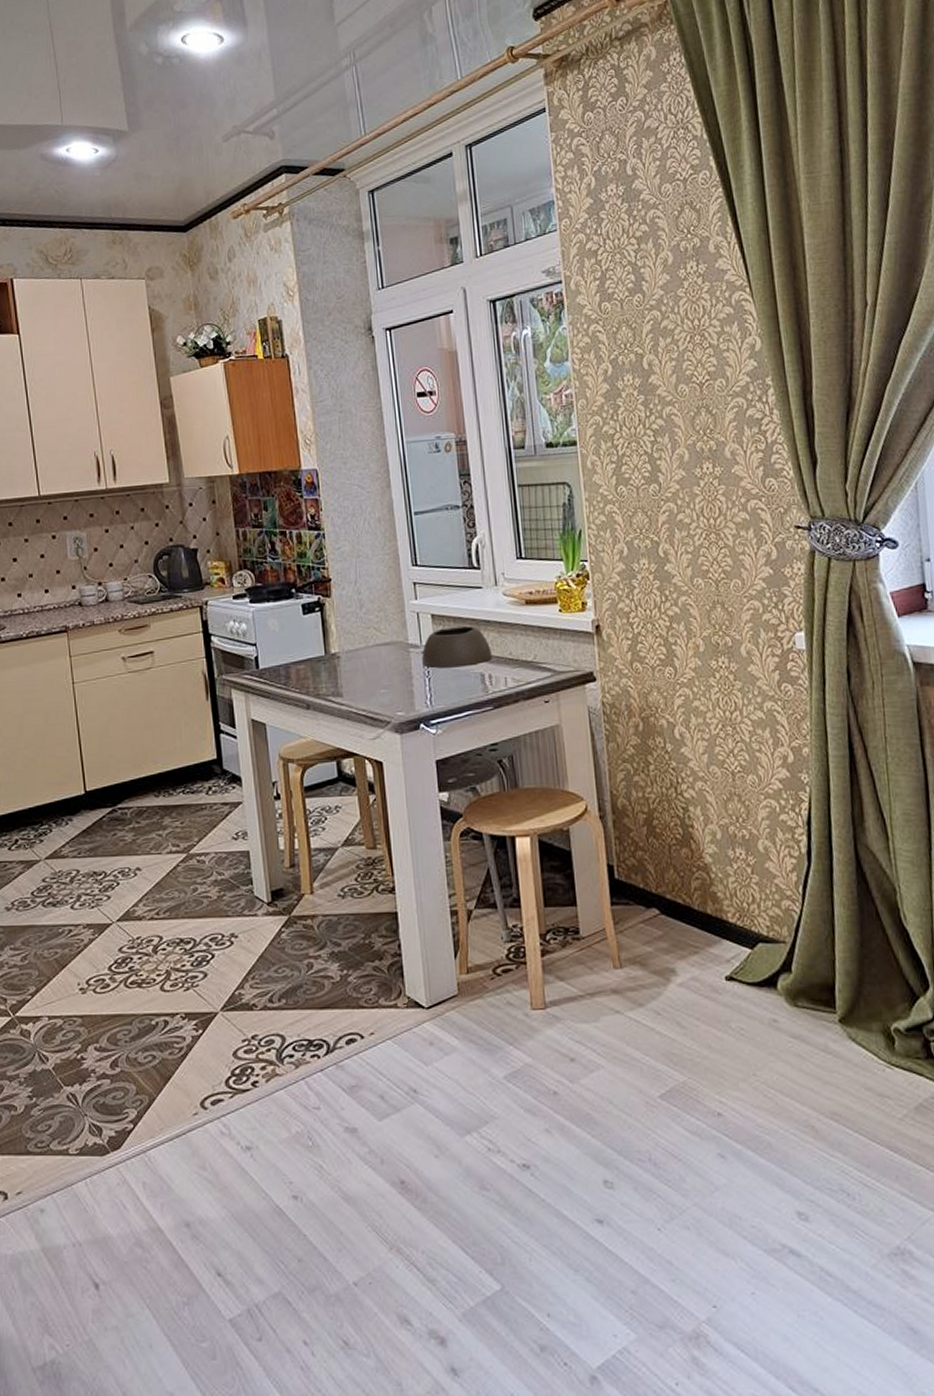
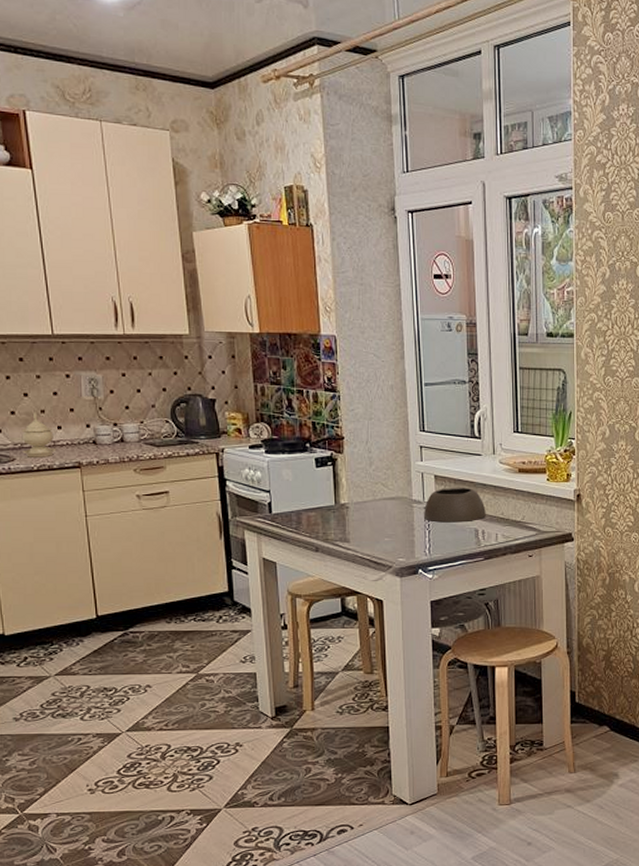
sugar bowl: none [11,576,44,625] -> present [21,412,57,458]

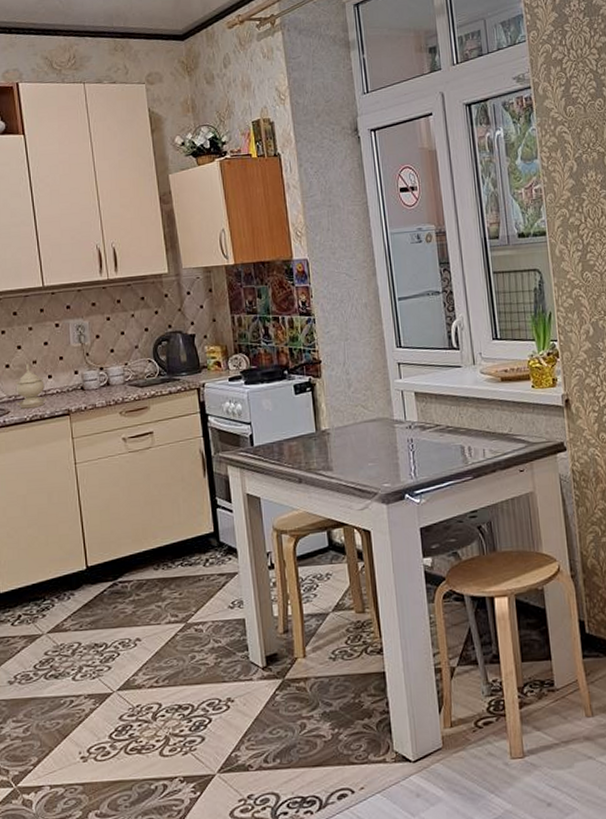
bowl: present [424,488,486,523] -> none [406,402,471,442]

